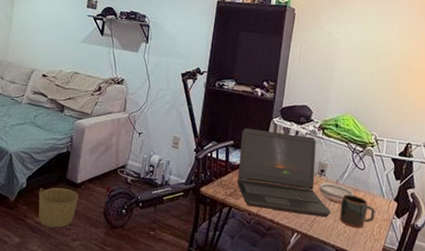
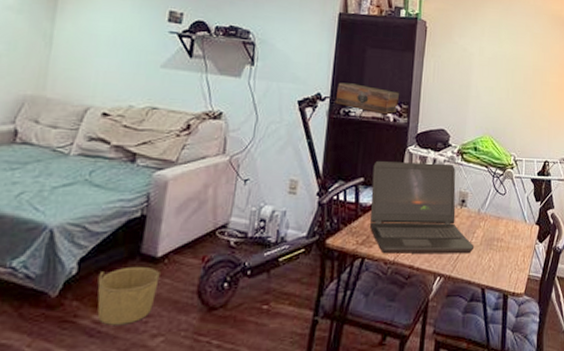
decorative box: none [211,60,268,90] -> present [335,82,400,115]
bowl: present [319,182,355,204] -> none [460,214,497,236]
mug: present [339,194,376,228] -> none [483,223,519,260]

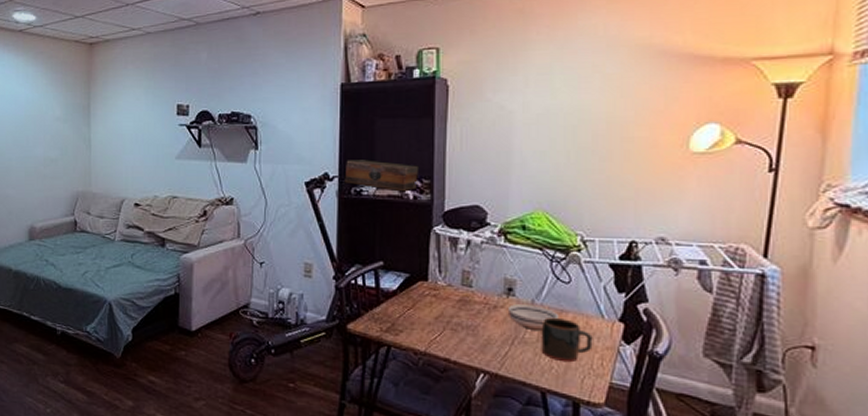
basket: present [97,266,160,325] -> none [148,337,196,387]
laptop computer: present [370,161,475,254] -> none [393,244,529,351]
bowl: none [460,214,497,236] -> present [507,304,560,332]
mug: none [483,223,519,260] -> present [541,317,593,362]

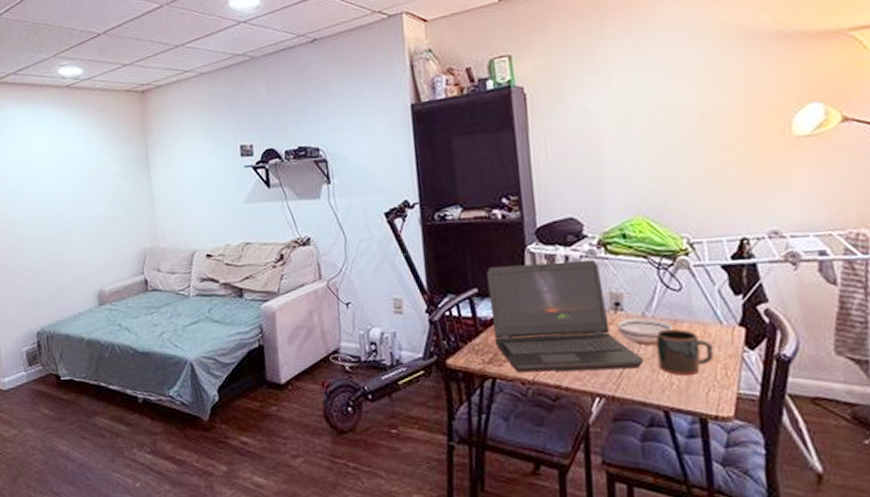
decorative box: present [344,160,420,192] -> none [425,181,505,212]
laptop computer: none [393,244,529,351] -> present [486,259,645,373]

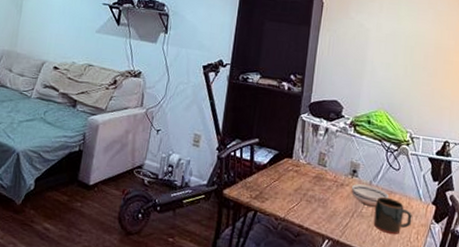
laptop computer: present [486,259,645,373] -> none [263,125,365,223]

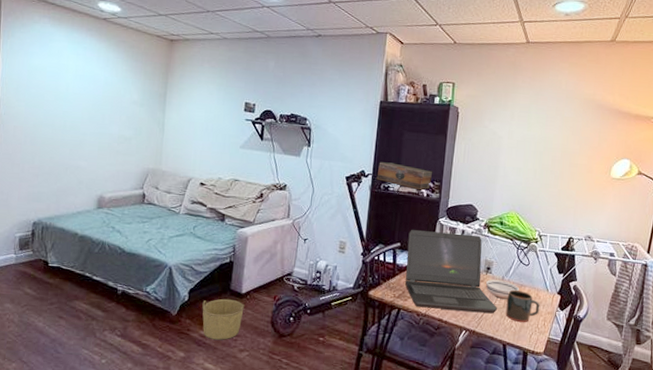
basket: none [47,189,92,235] -> present [202,298,244,340]
decorative box: none [235,51,295,83] -> present [376,162,433,190]
laptop computer: none [263,125,365,223] -> present [405,230,498,314]

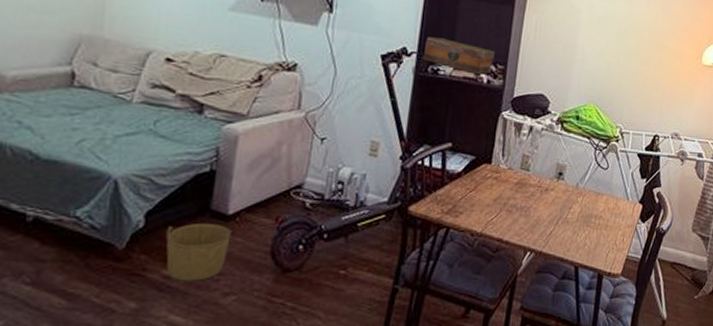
laptop computer: present [405,230,498,314] -> none [457,126,570,230]
bowl: present [485,279,520,300] -> none [556,187,597,212]
mug: present [505,289,540,322] -> none [579,199,619,238]

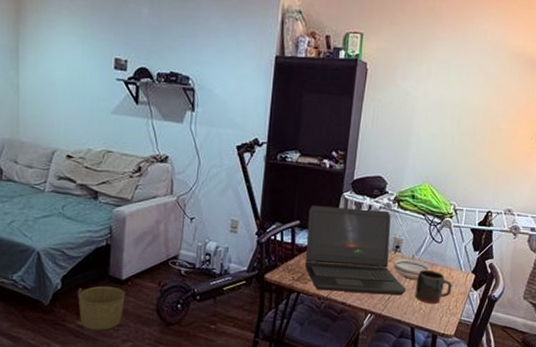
decorative box: present [422,36,496,75] -> none [272,128,337,161]
laptop computer: none [457,126,570,230] -> present [305,206,407,296]
bowl: none [556,187,597,212] -> present [393,259,431,281]
mug: none [579,199,619,238] -> present [414,269,452,304]

